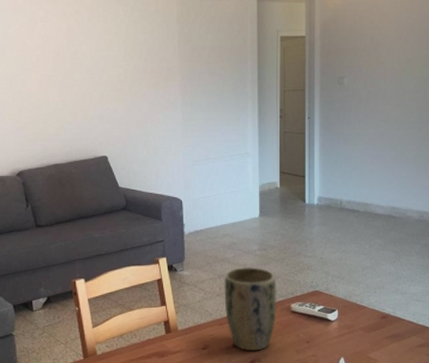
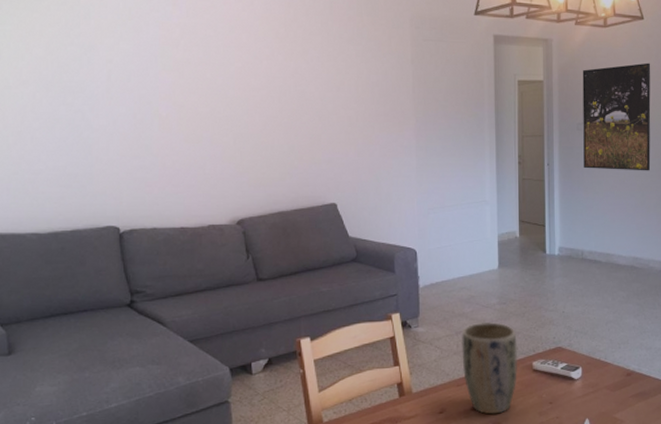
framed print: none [344,16,414,124] -> present [582,62,651,171]

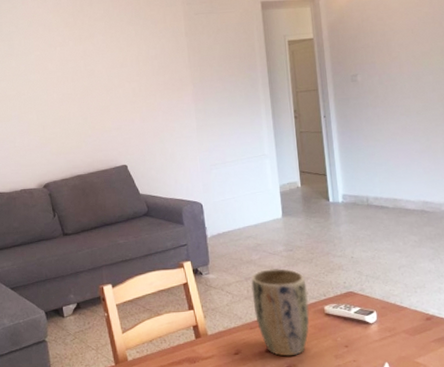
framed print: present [582,62,651,171] -> none [352,10,434,118]

